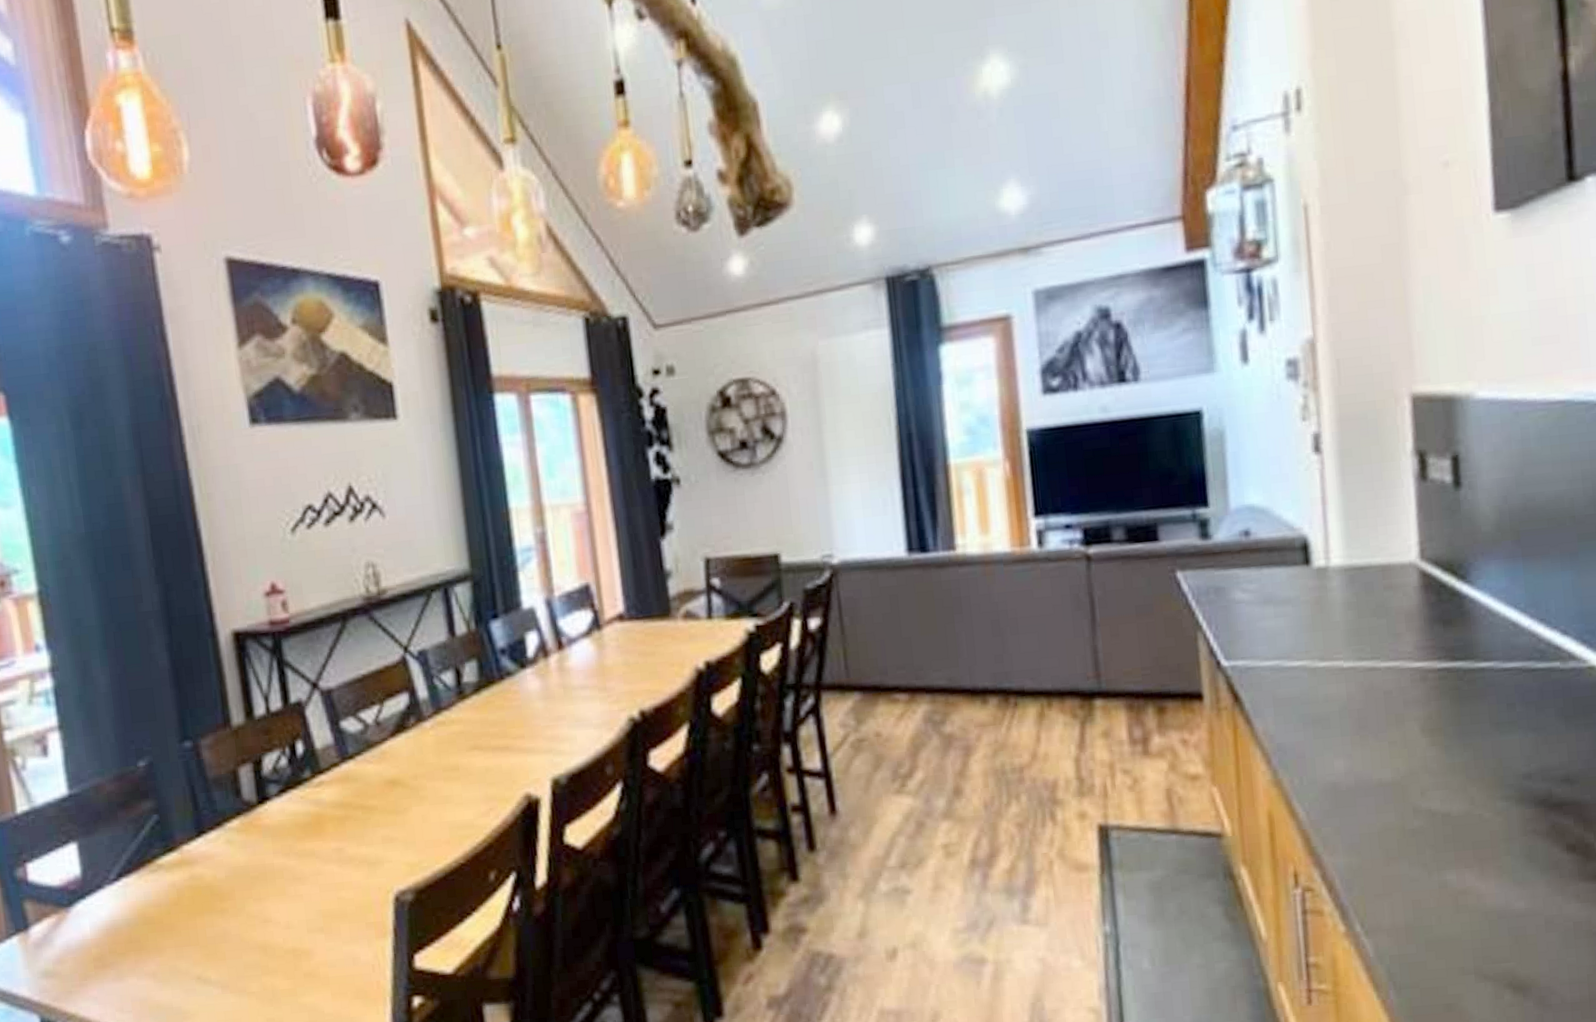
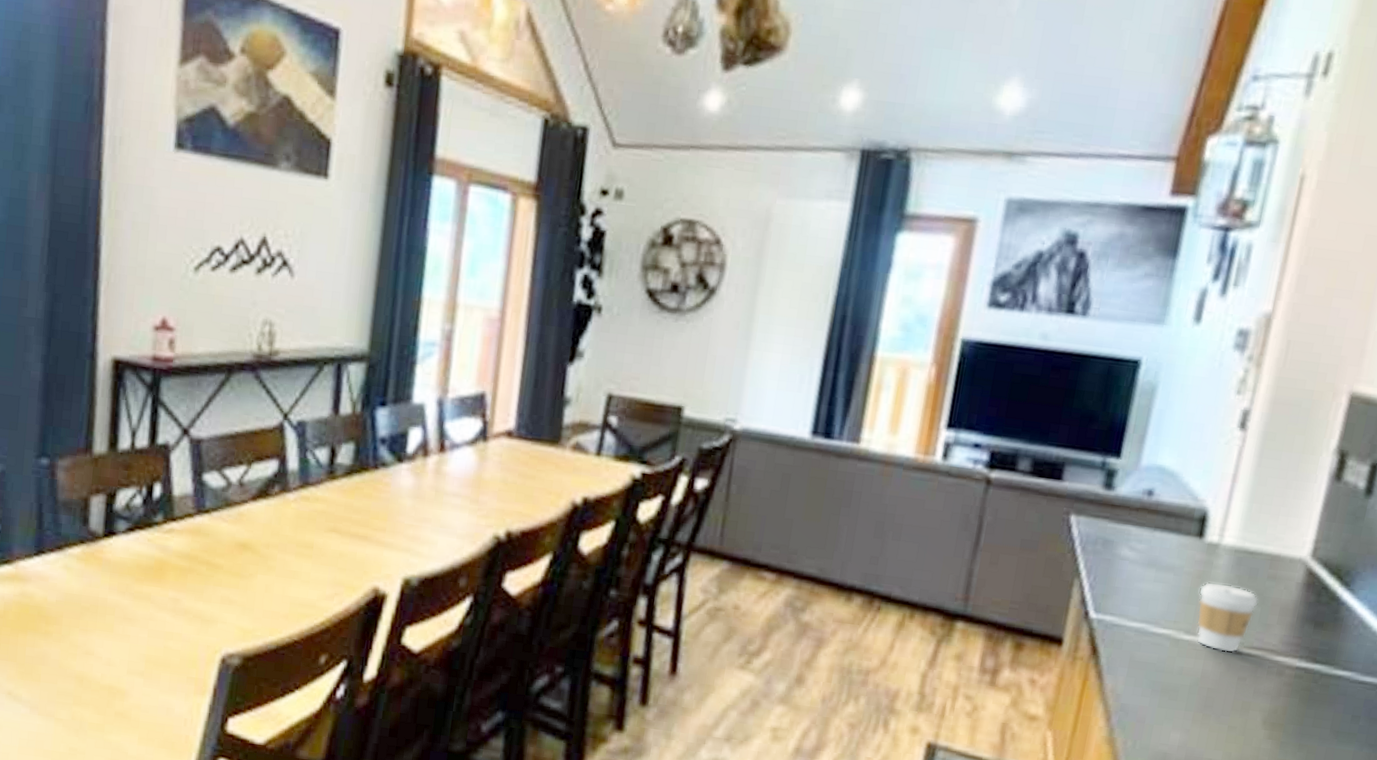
coffee cup: none [1321,603,1383,671] -> present [1196,581,1259,653]

